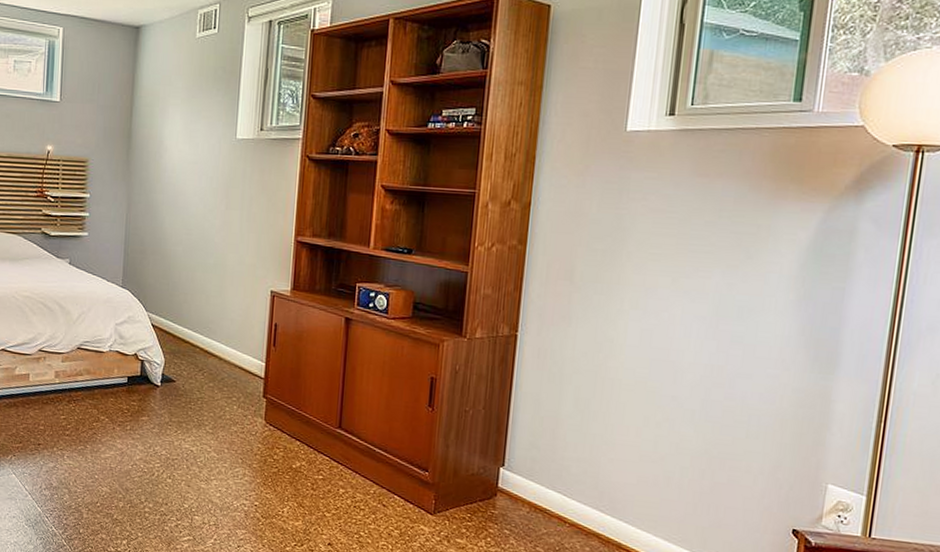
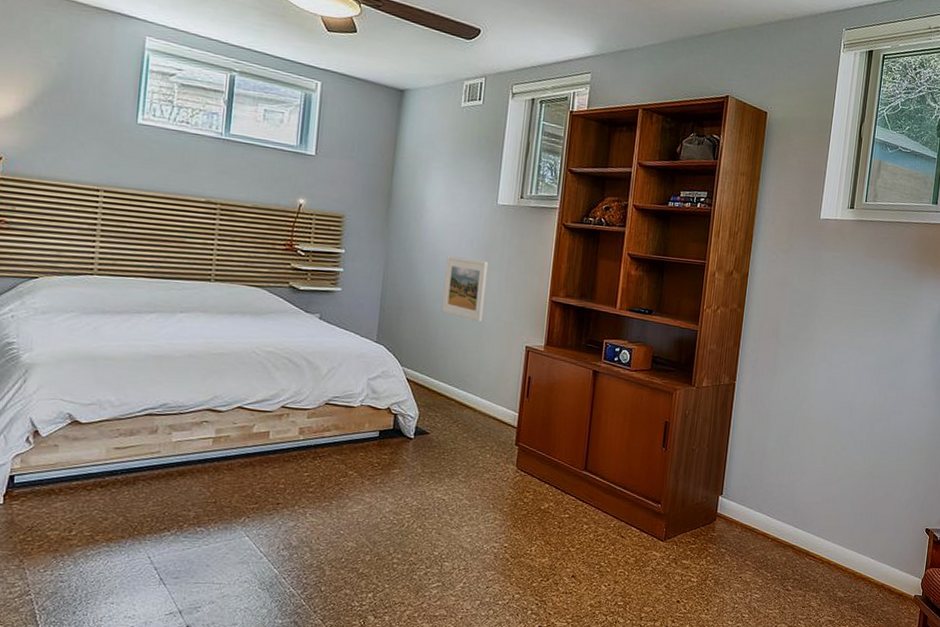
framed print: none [183,196,229,265] -> present [441,256,489,322]

